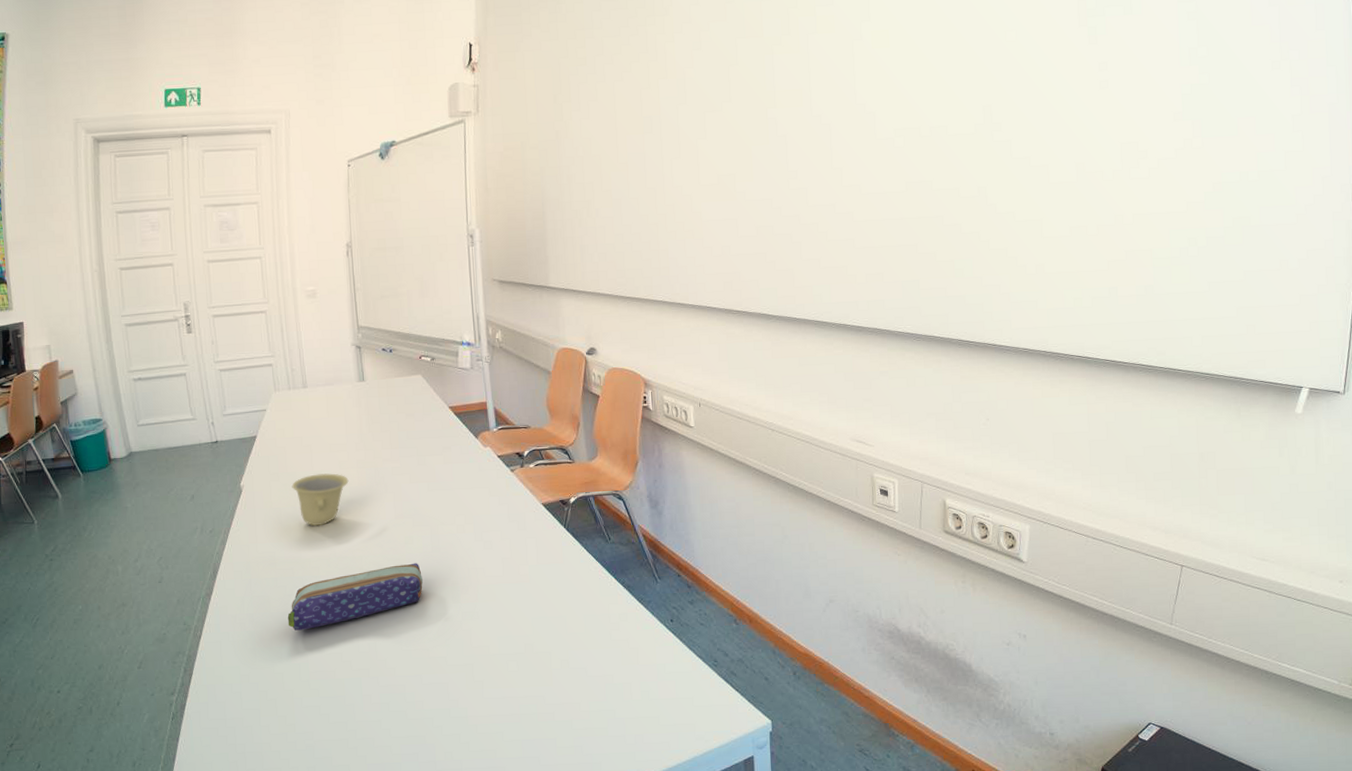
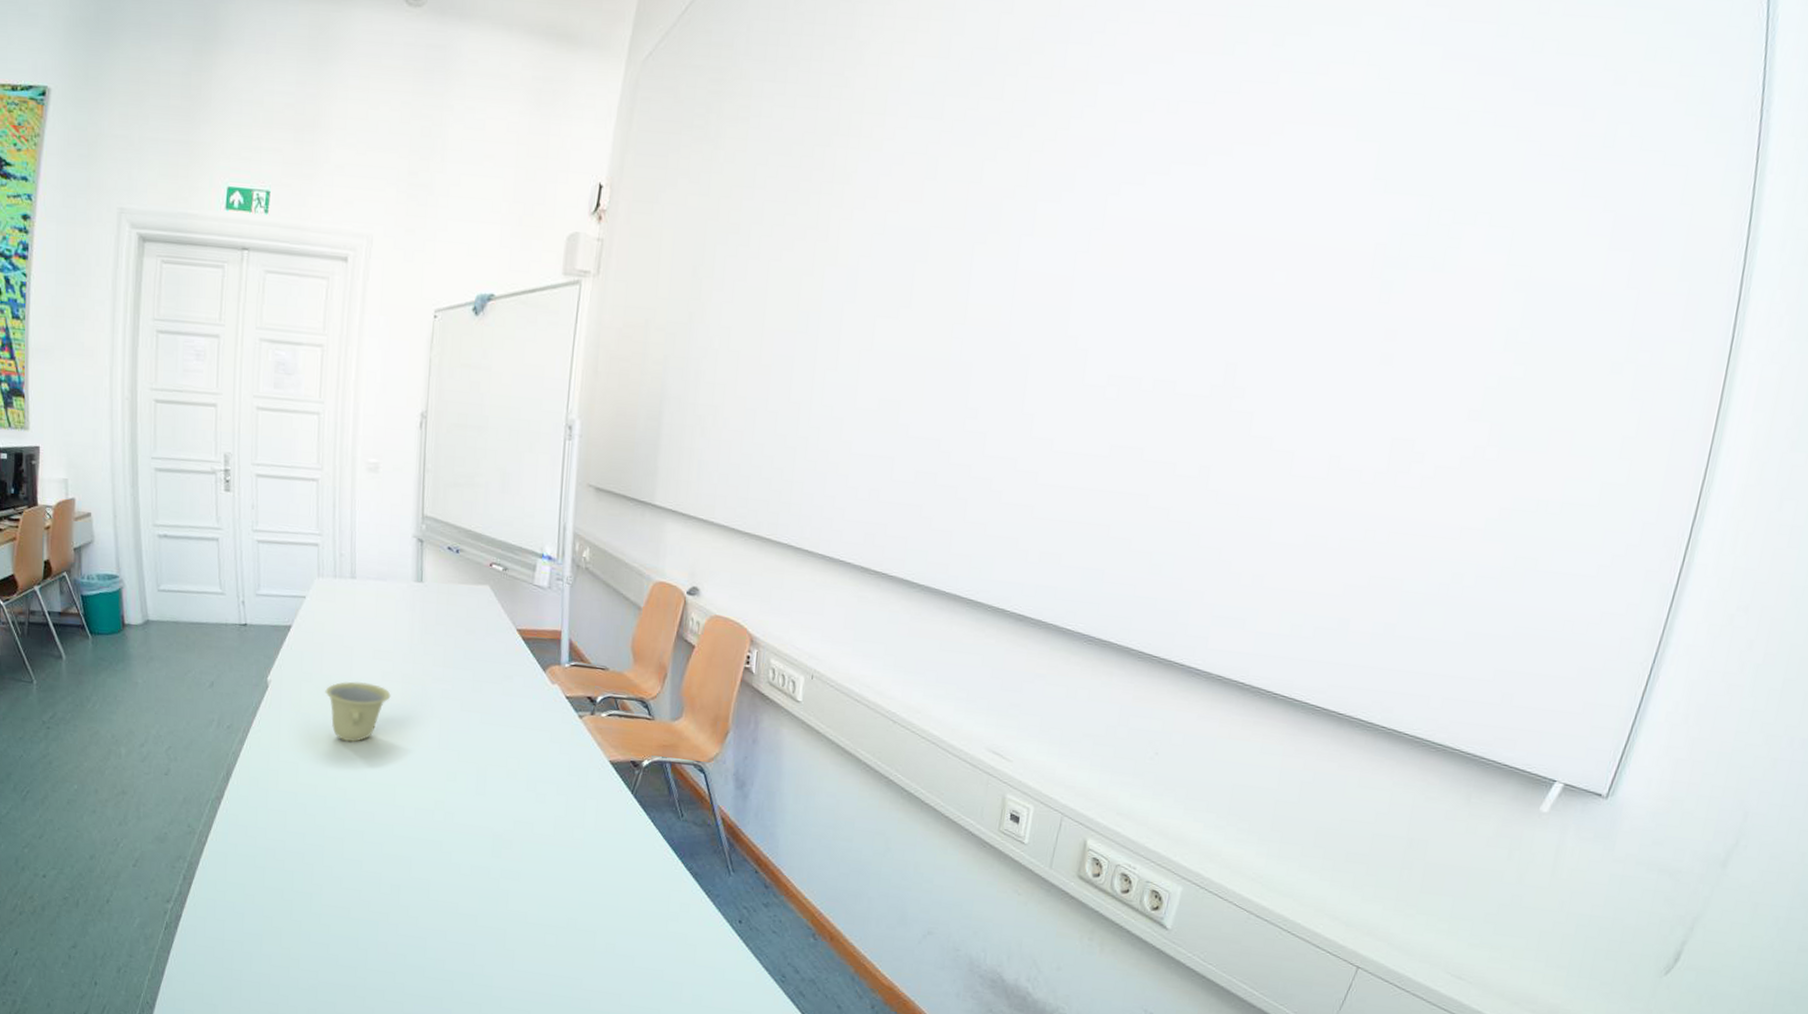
pencil case: present [287,563,423,631] -> none [303,802,461,857]

